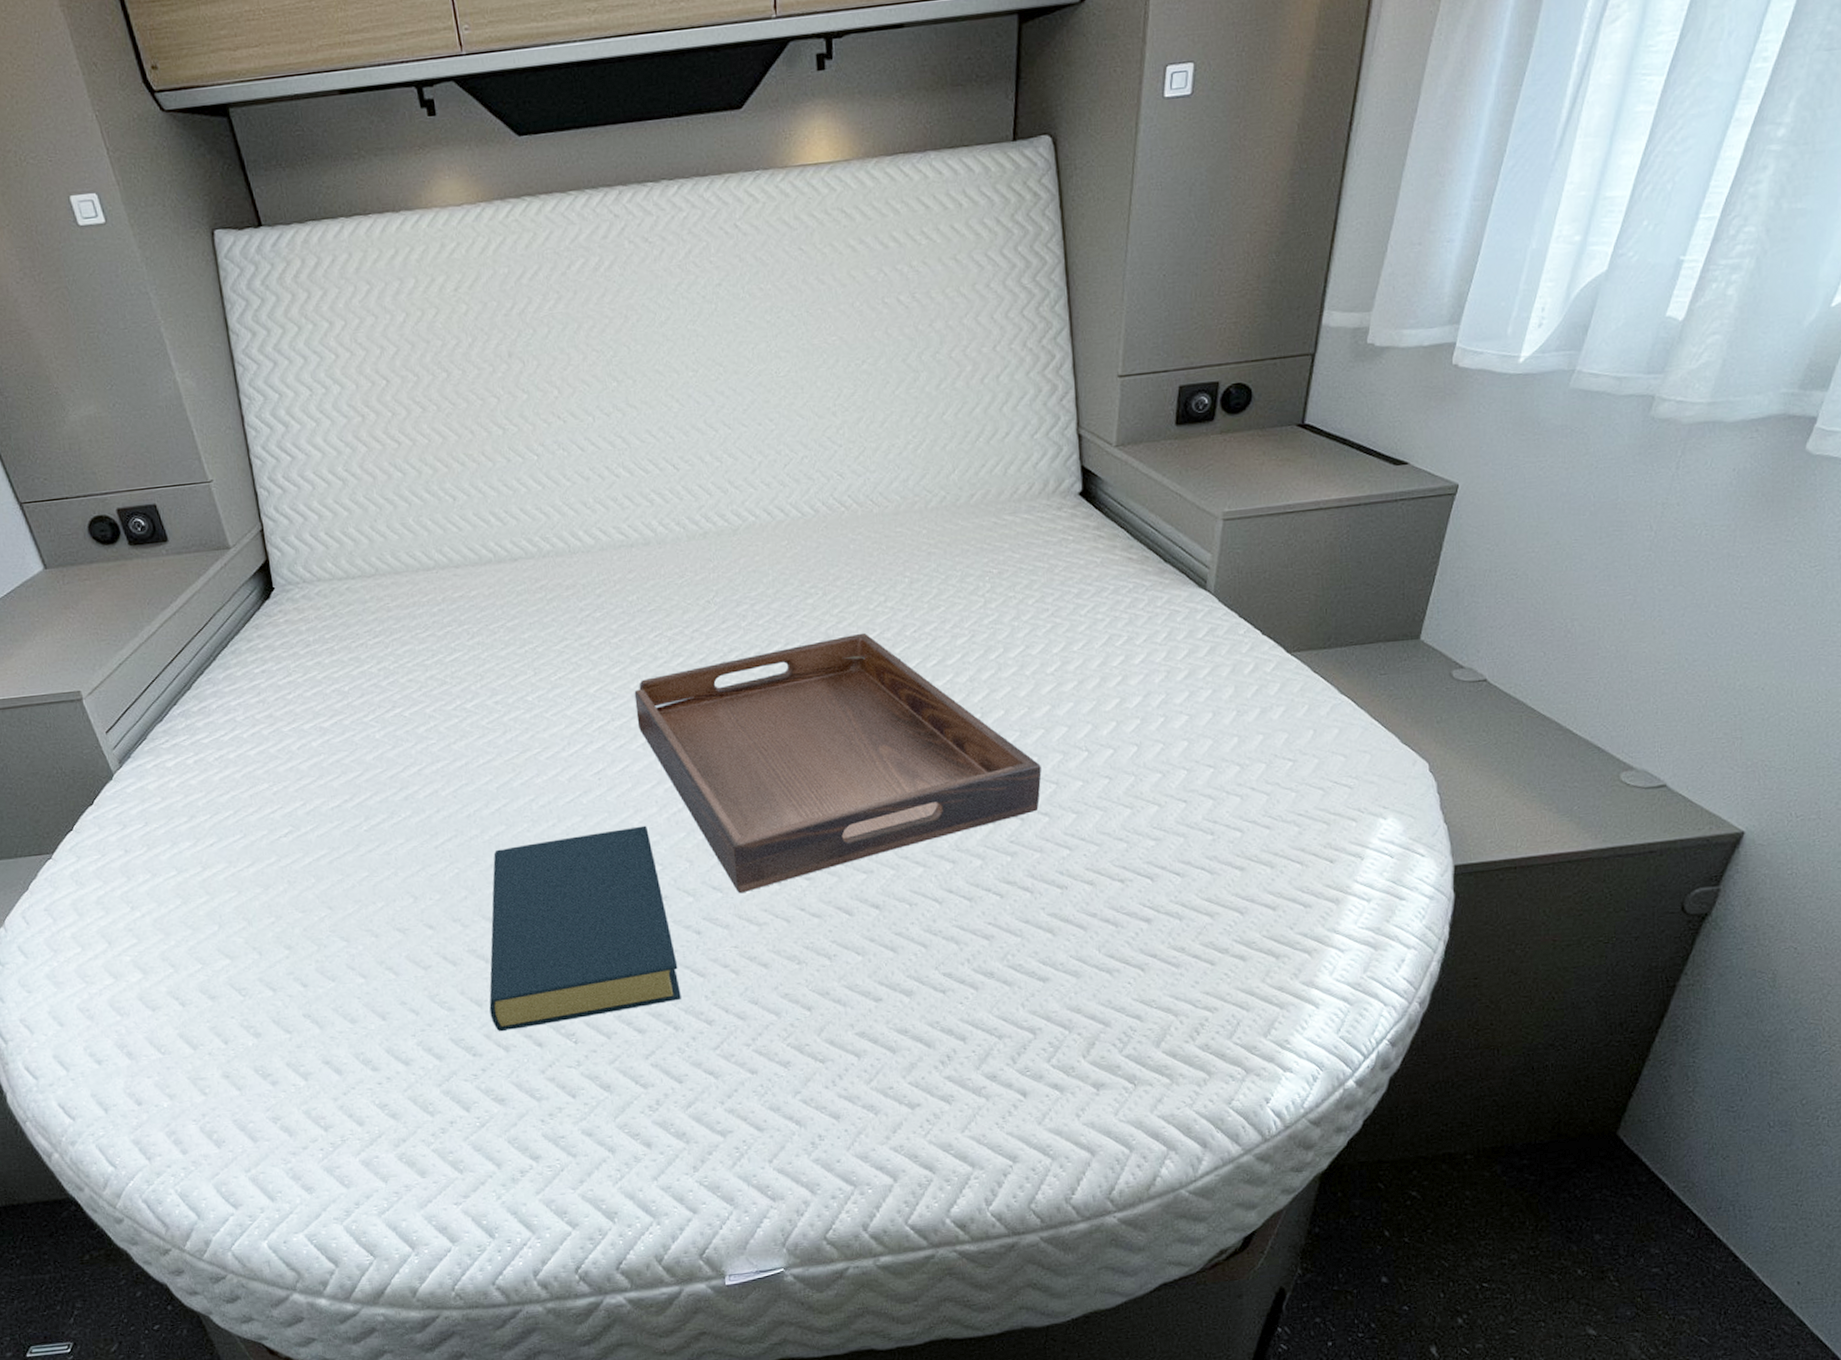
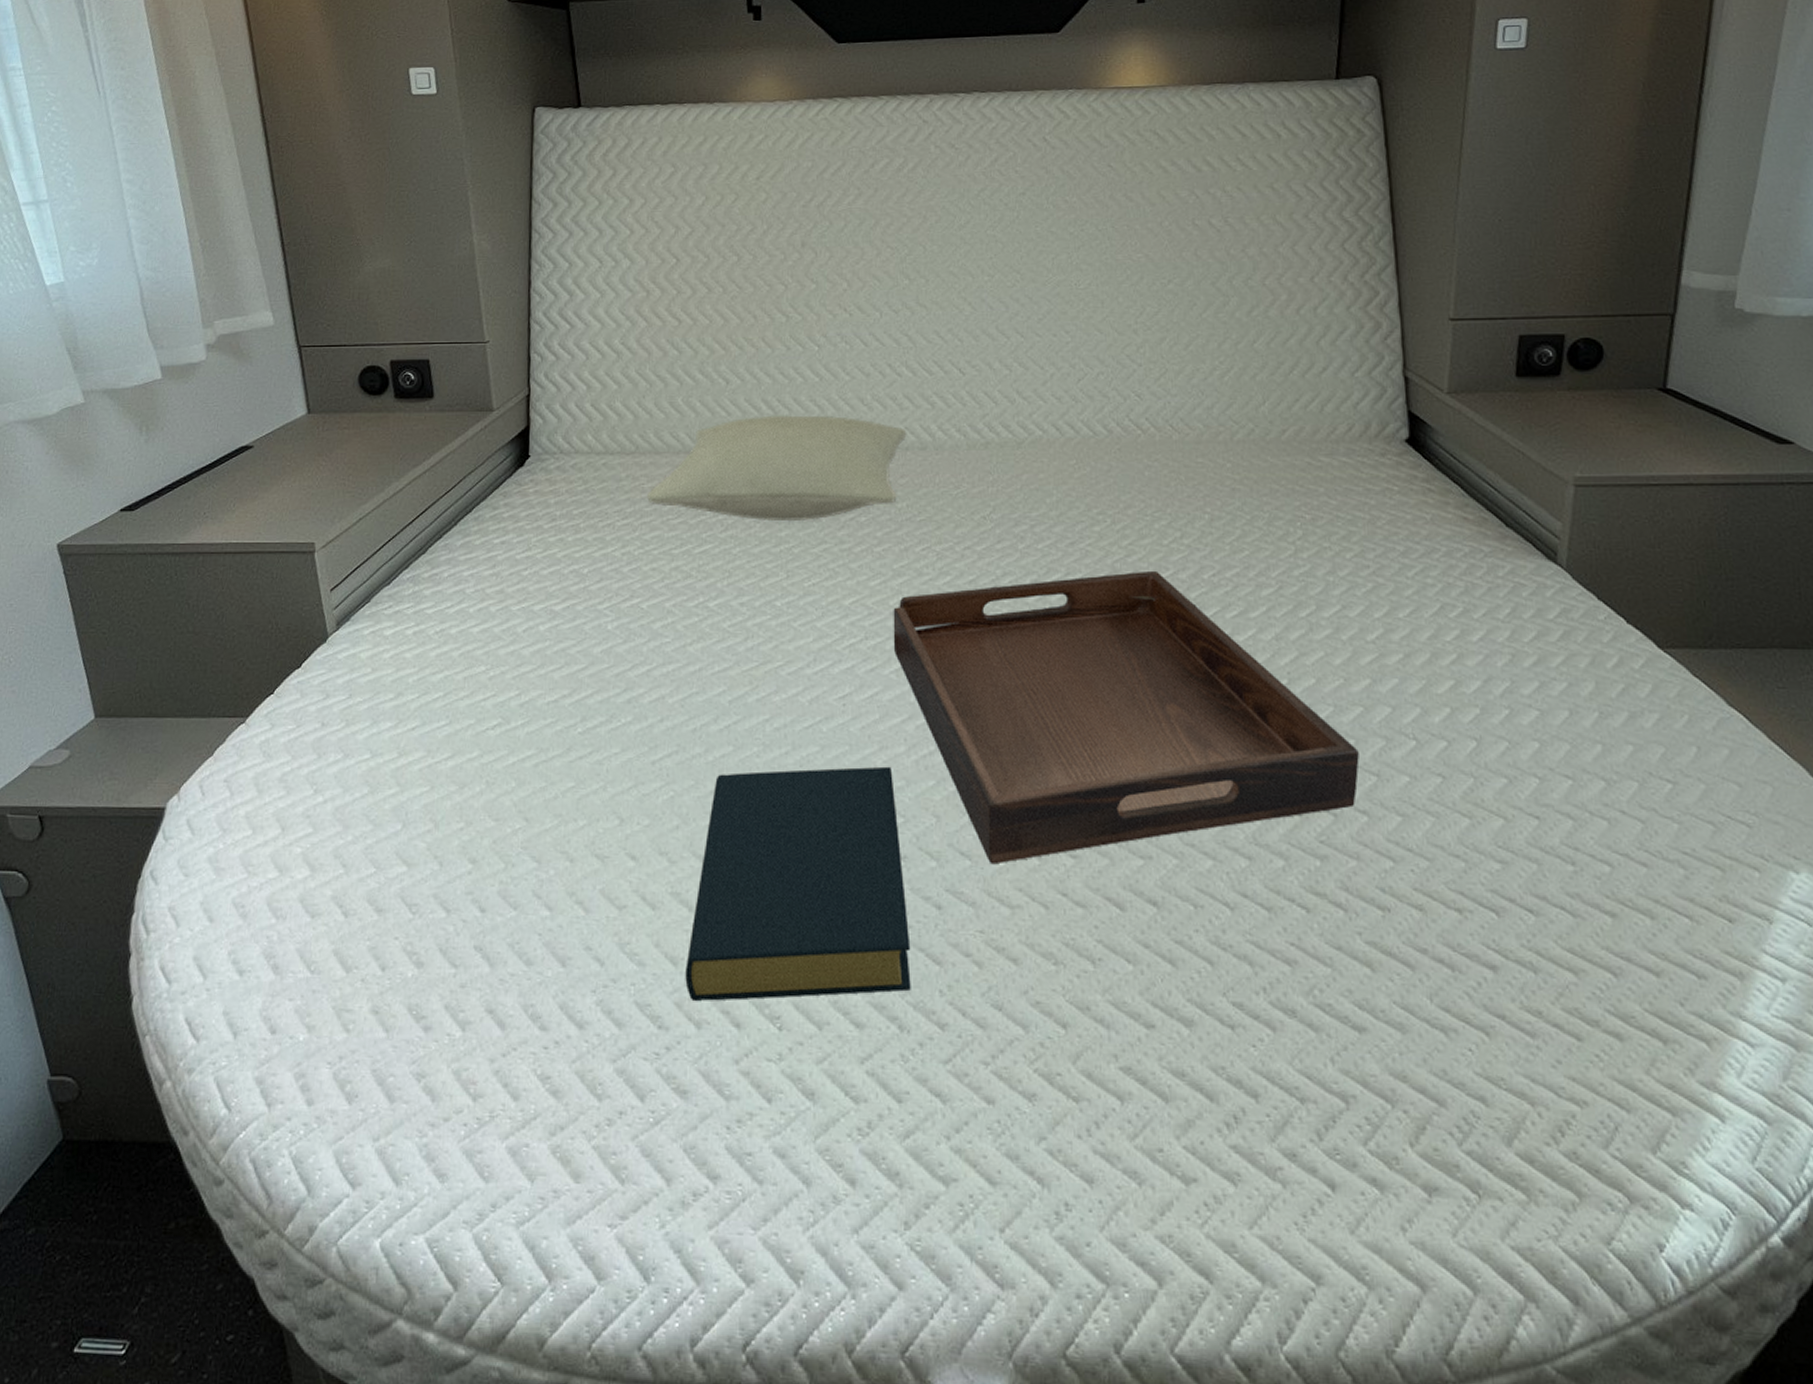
pillow: none [392,521,631,627] -> present [646,415,907,522]

